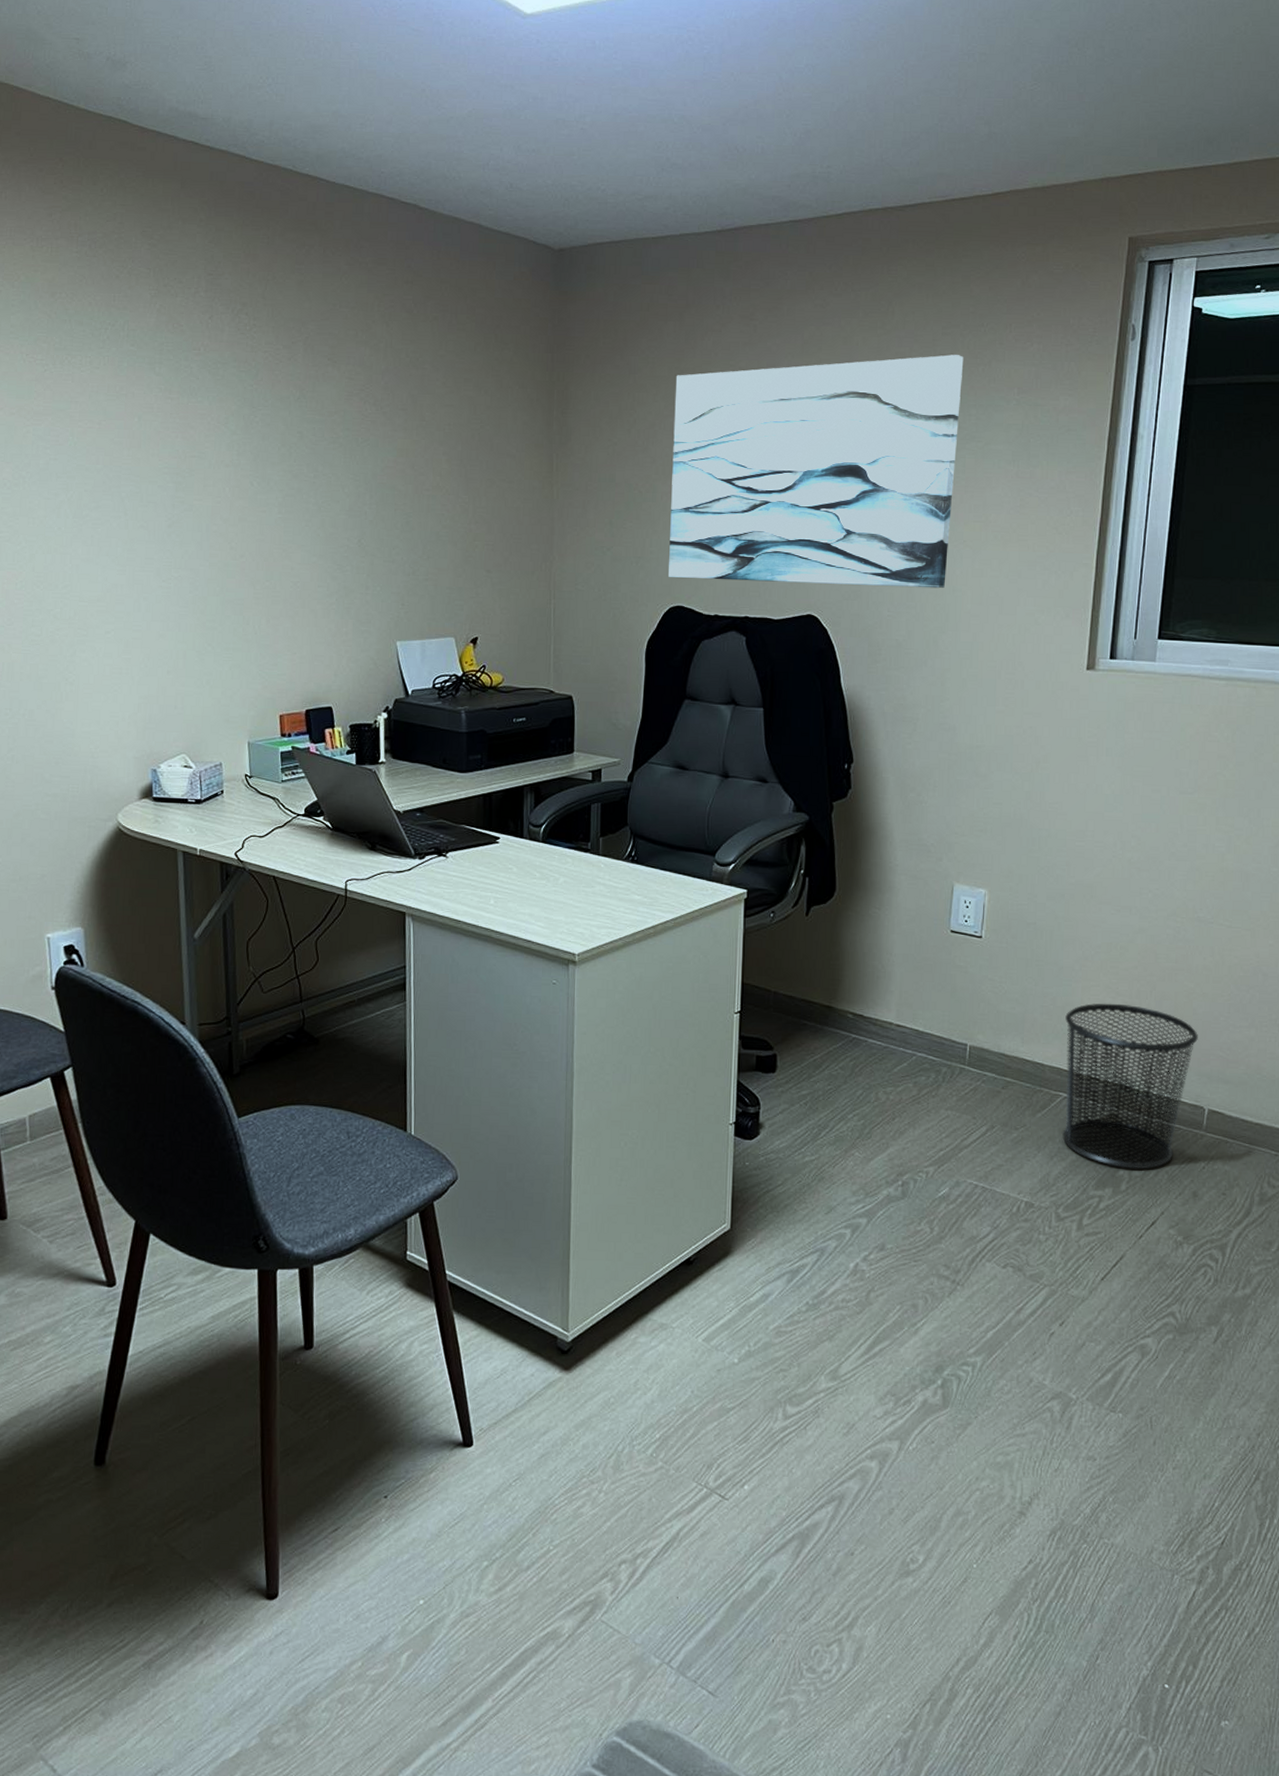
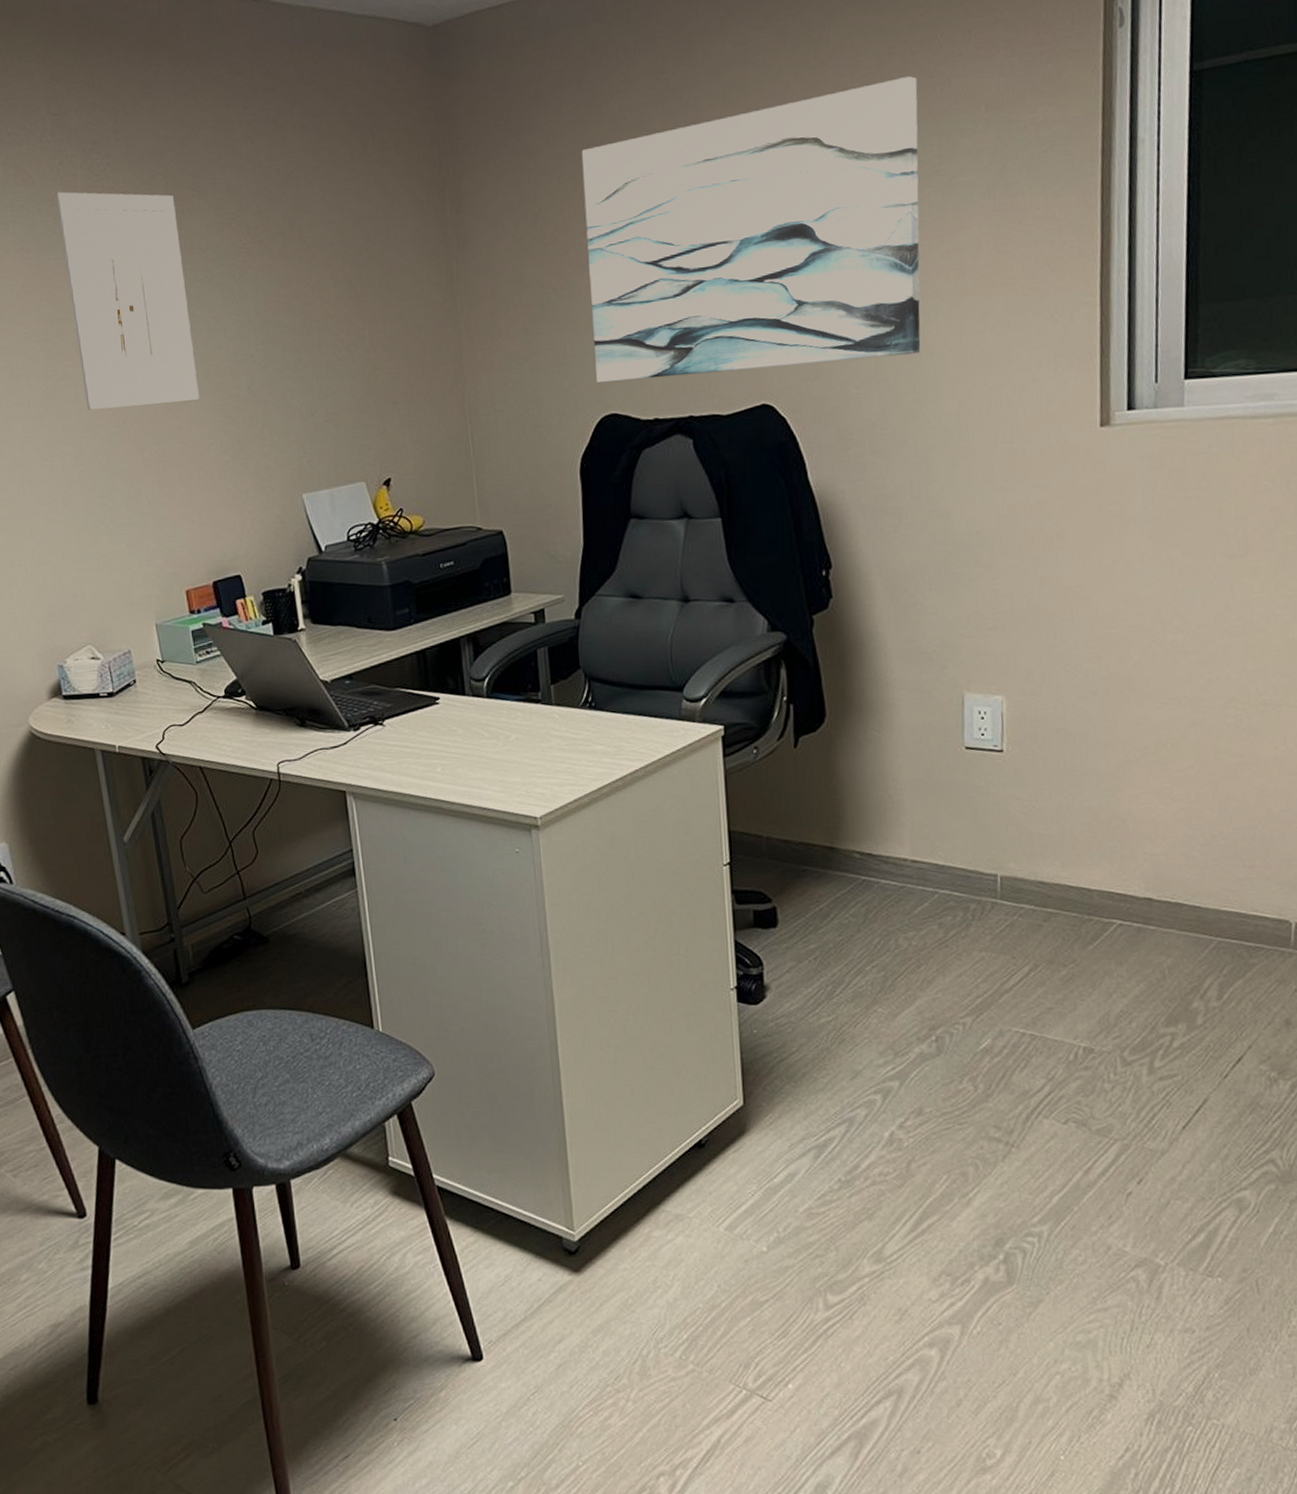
wall art: none [202,343,313,545] -> present [56,192,199,410]
waste bin: present [1062,1003,1198,1169] -> none [1112,811,1276,1000]

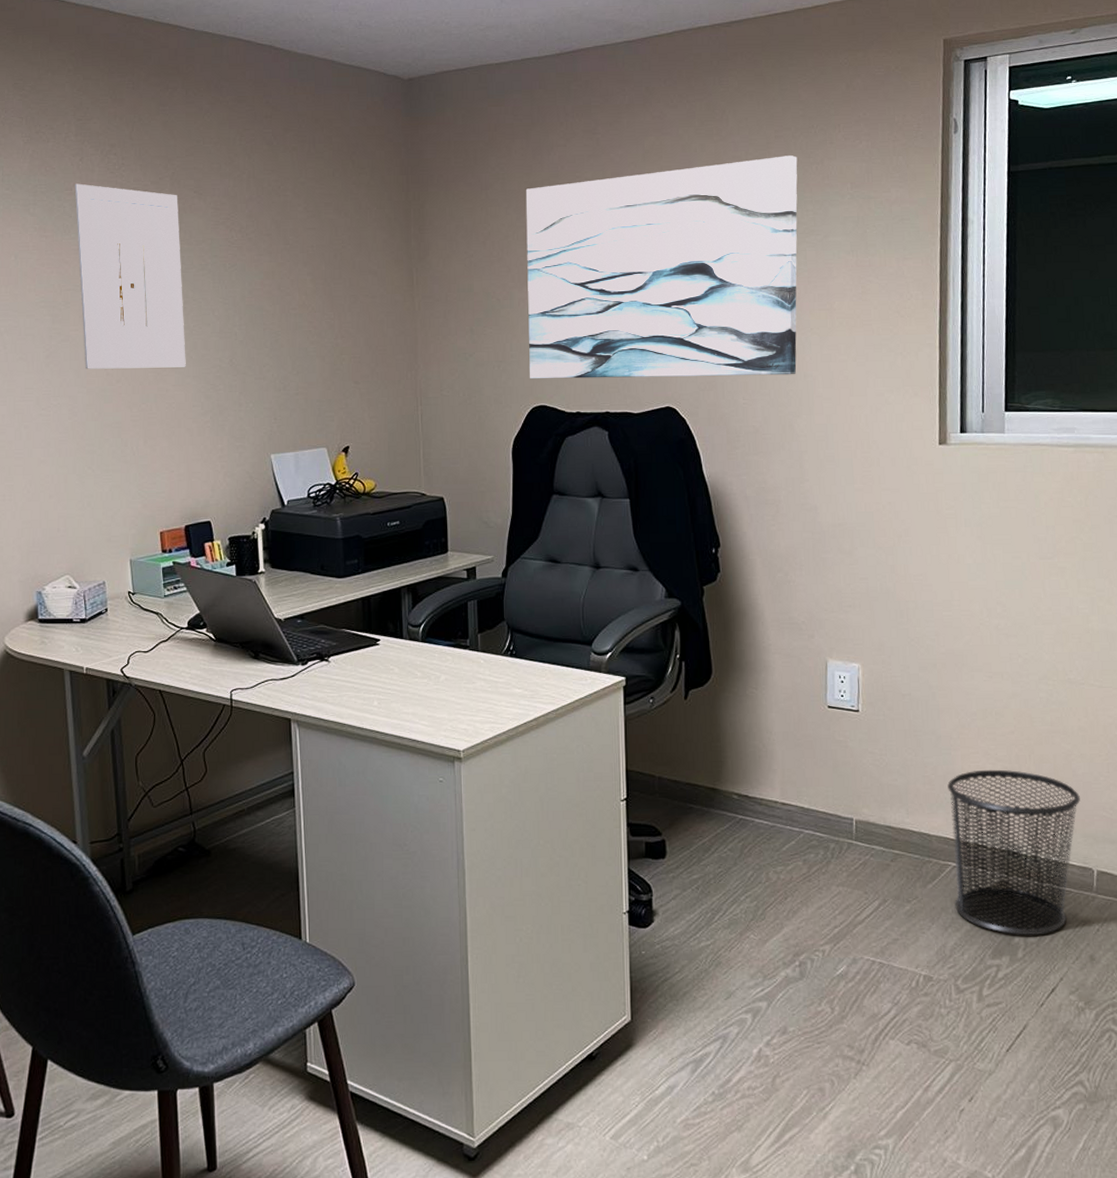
waste bin: none [1112,811,1276,1000] -> present [947,769,1080,936]

